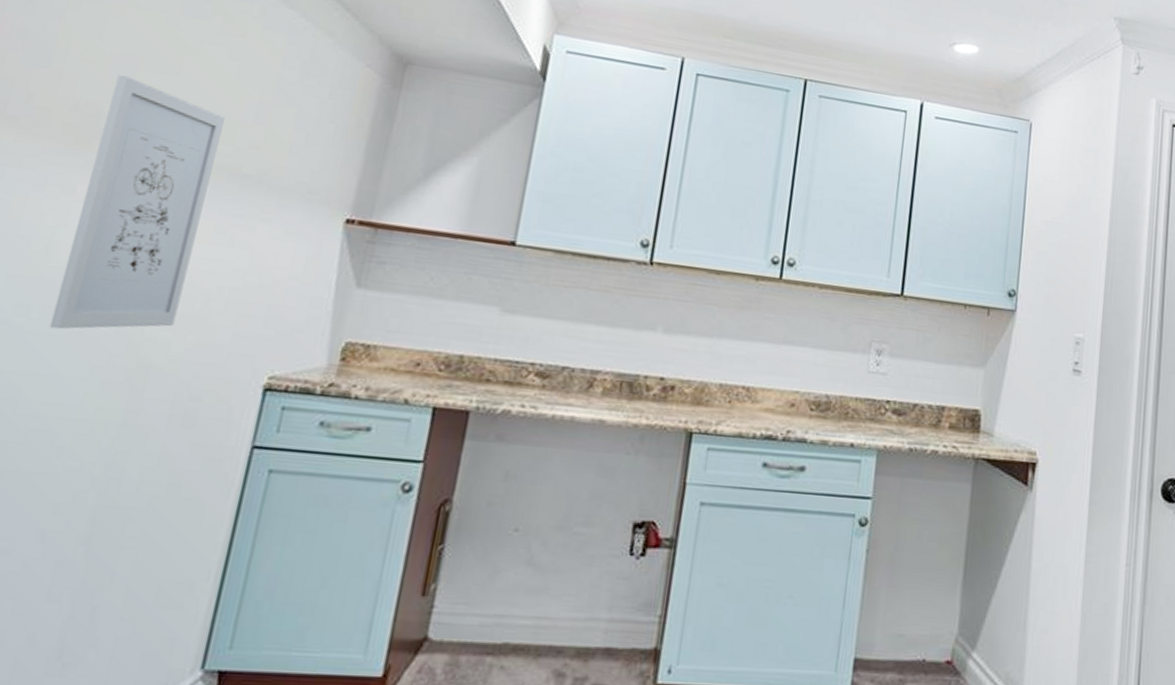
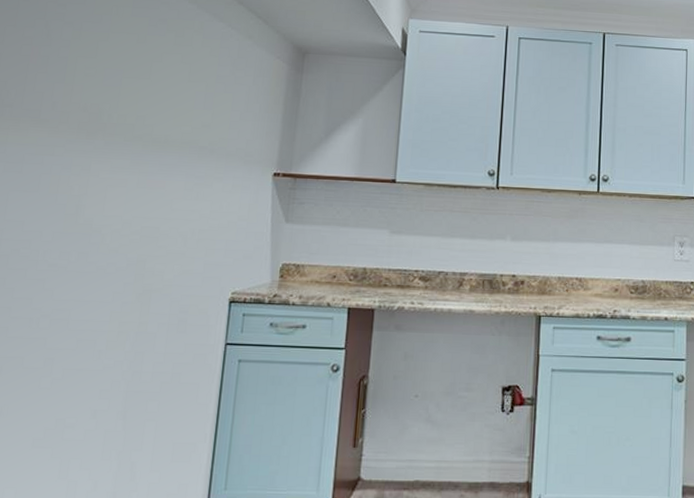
wall art: present [49,75,225,330] -> none [83,83,183,268]

